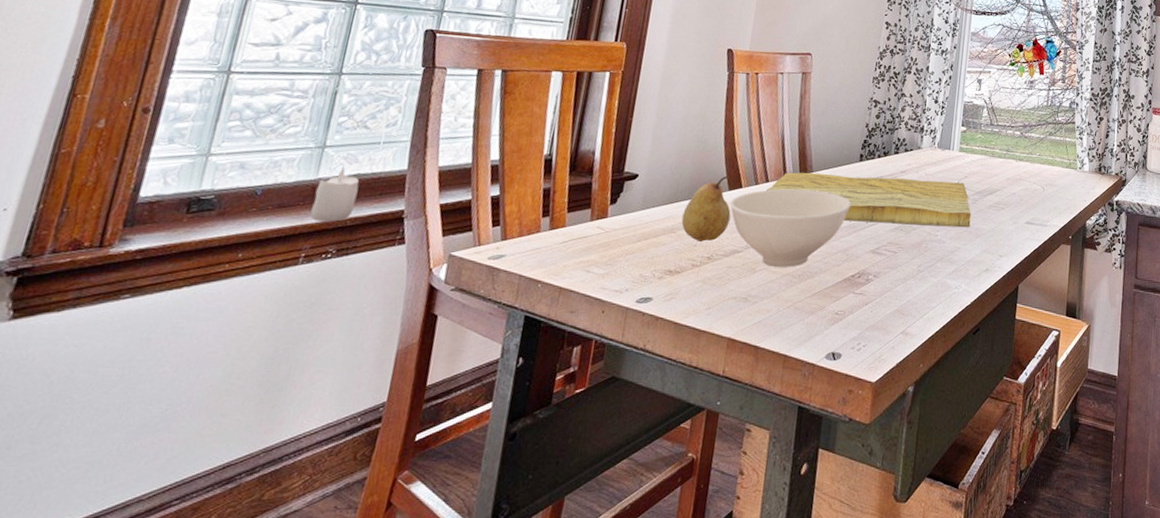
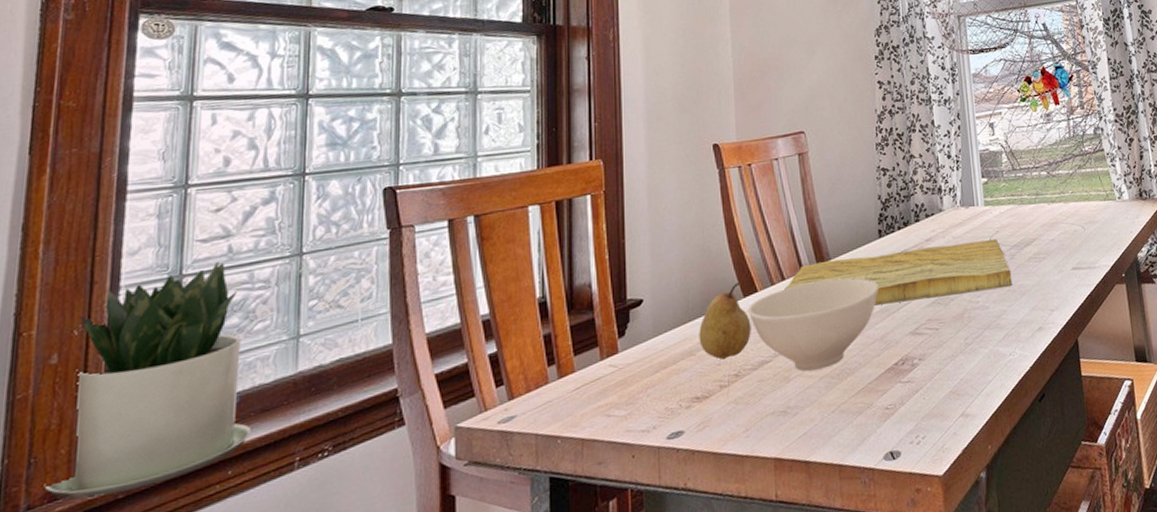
planter: none [71,65,278,254] -> present [44,261,252,499]
candle: present [310,165,360,222] -> none [297,352,344,419]

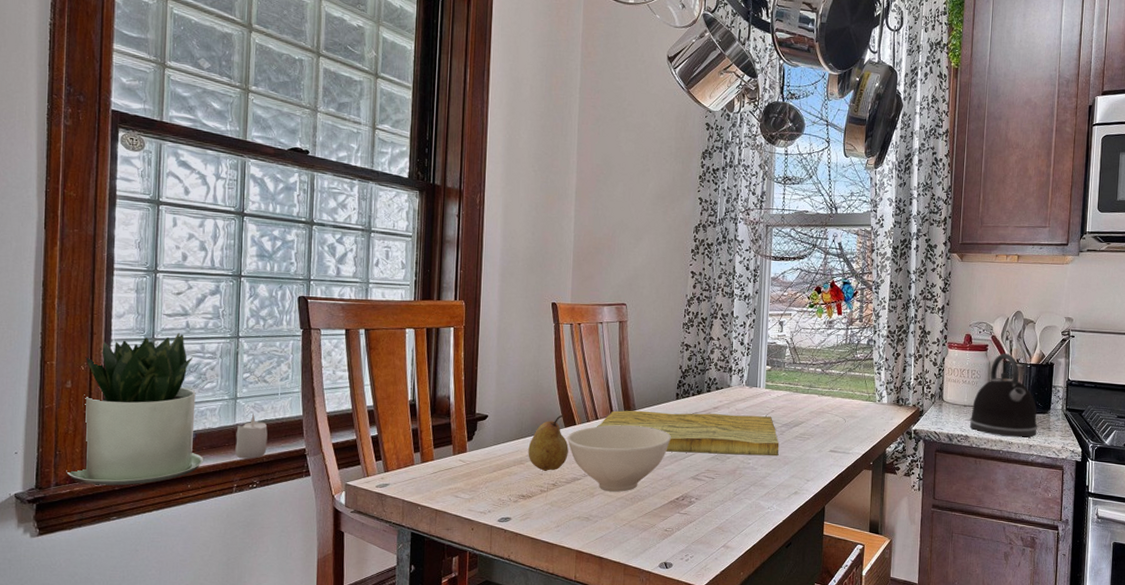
candle: none [297,352,344,419] -> present [235,413,268,459]

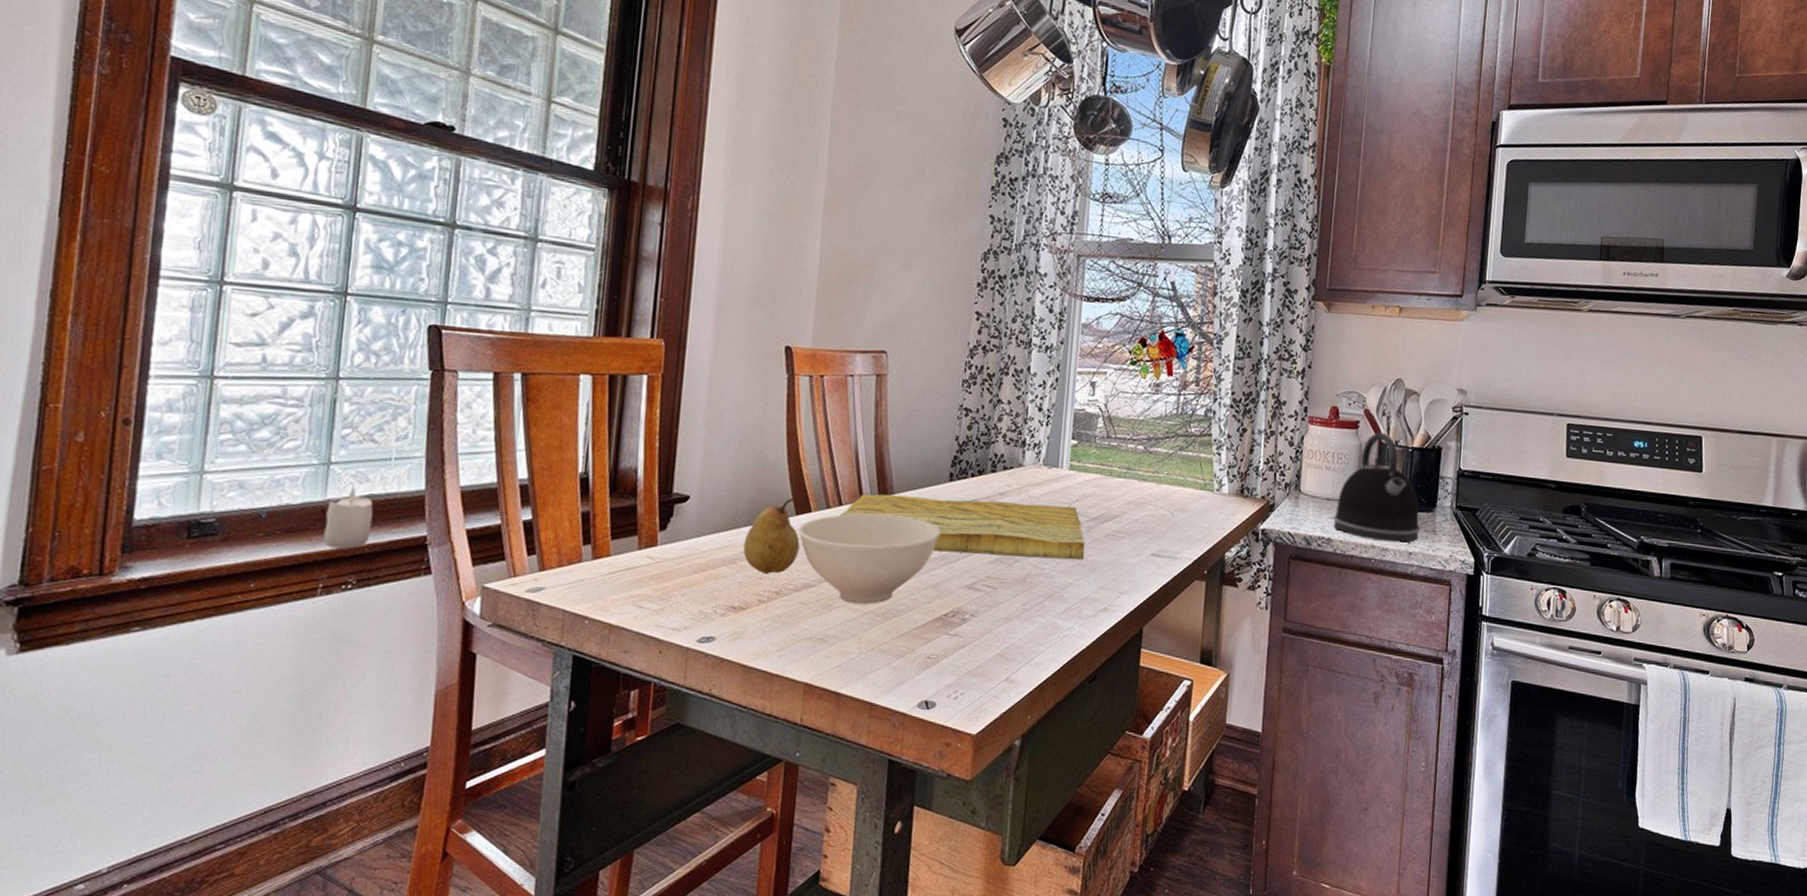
planter: present [66,332,204,486] -> none [67,369,277,583]

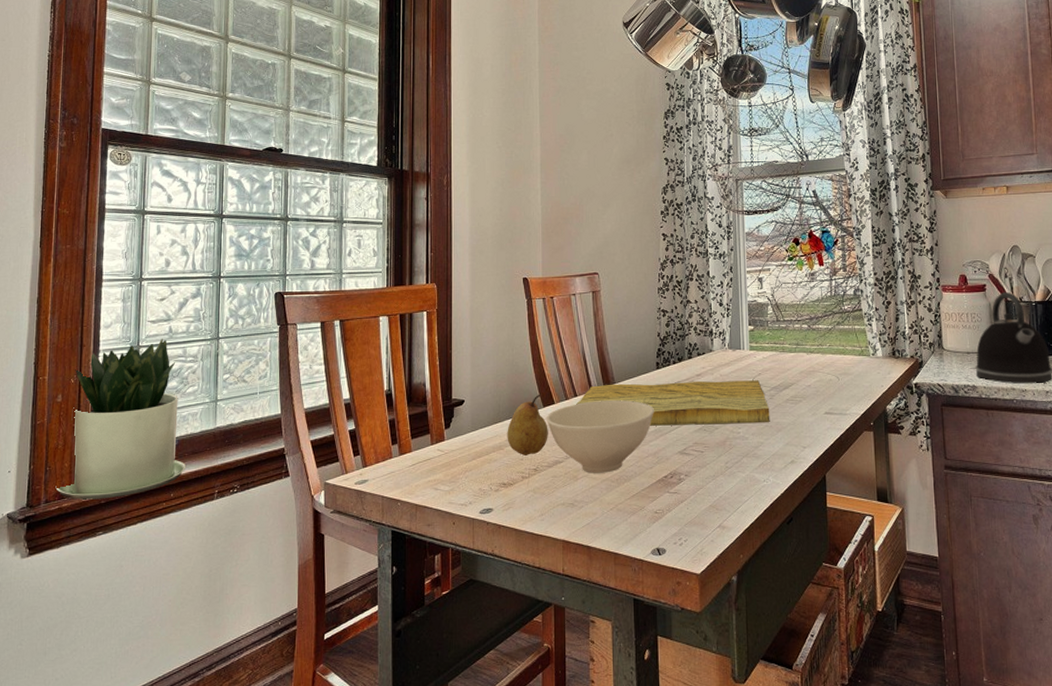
planter: none [67,369,277,583] -> present [55,338,186,500]
candle: present [323,484,374,549] -> none [216,414,247,463]

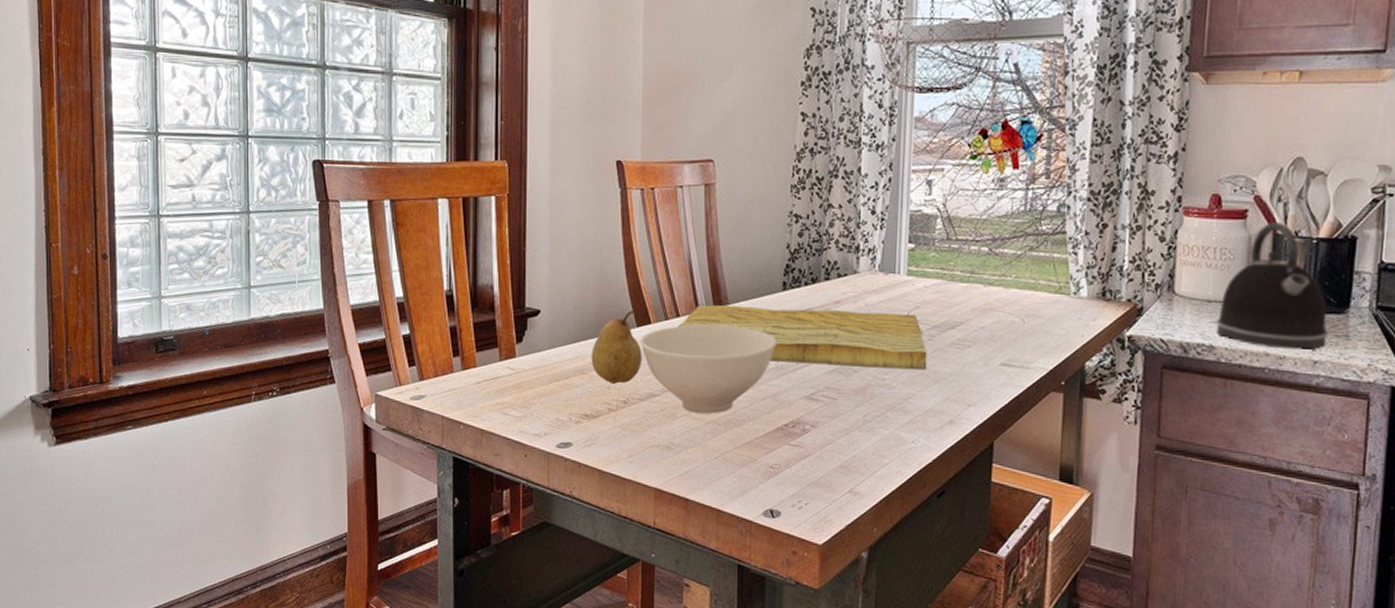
planter: present [55,338,186,500] -> none [78,207,219,390]

